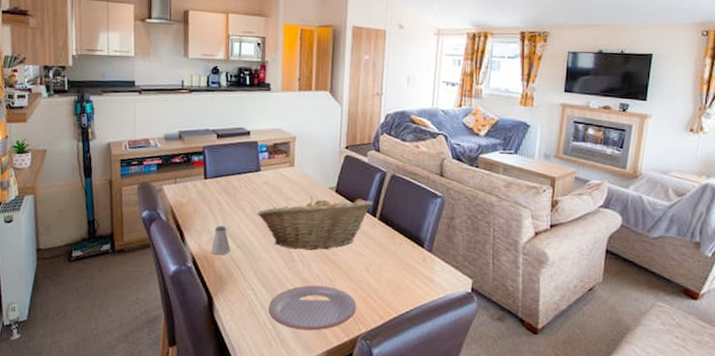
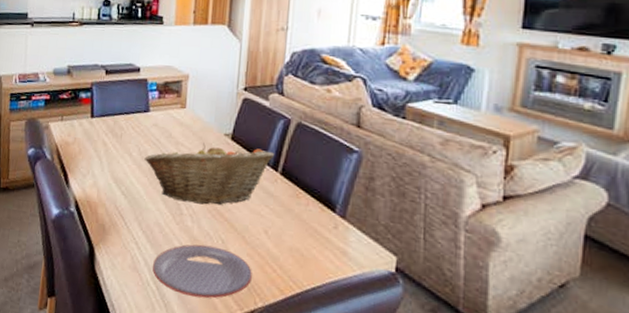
saltshaker: present [211,226,231,255] -> none [94,169,115,202]

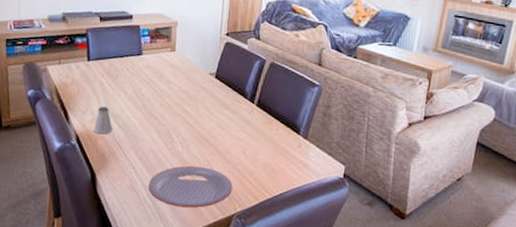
saltshaker: none [94,169,115,202] -> present [94,106,113,135]
fruit basket: present [144,142,274,205] -> none [139,81,251,133]

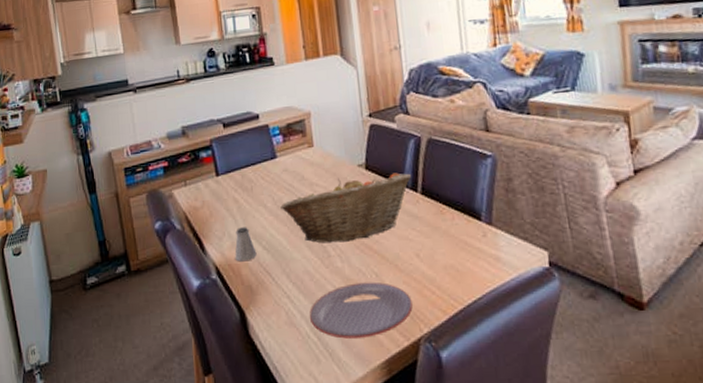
fruit basket: none [139,81,251,133] -> present [280,173,411,244]

